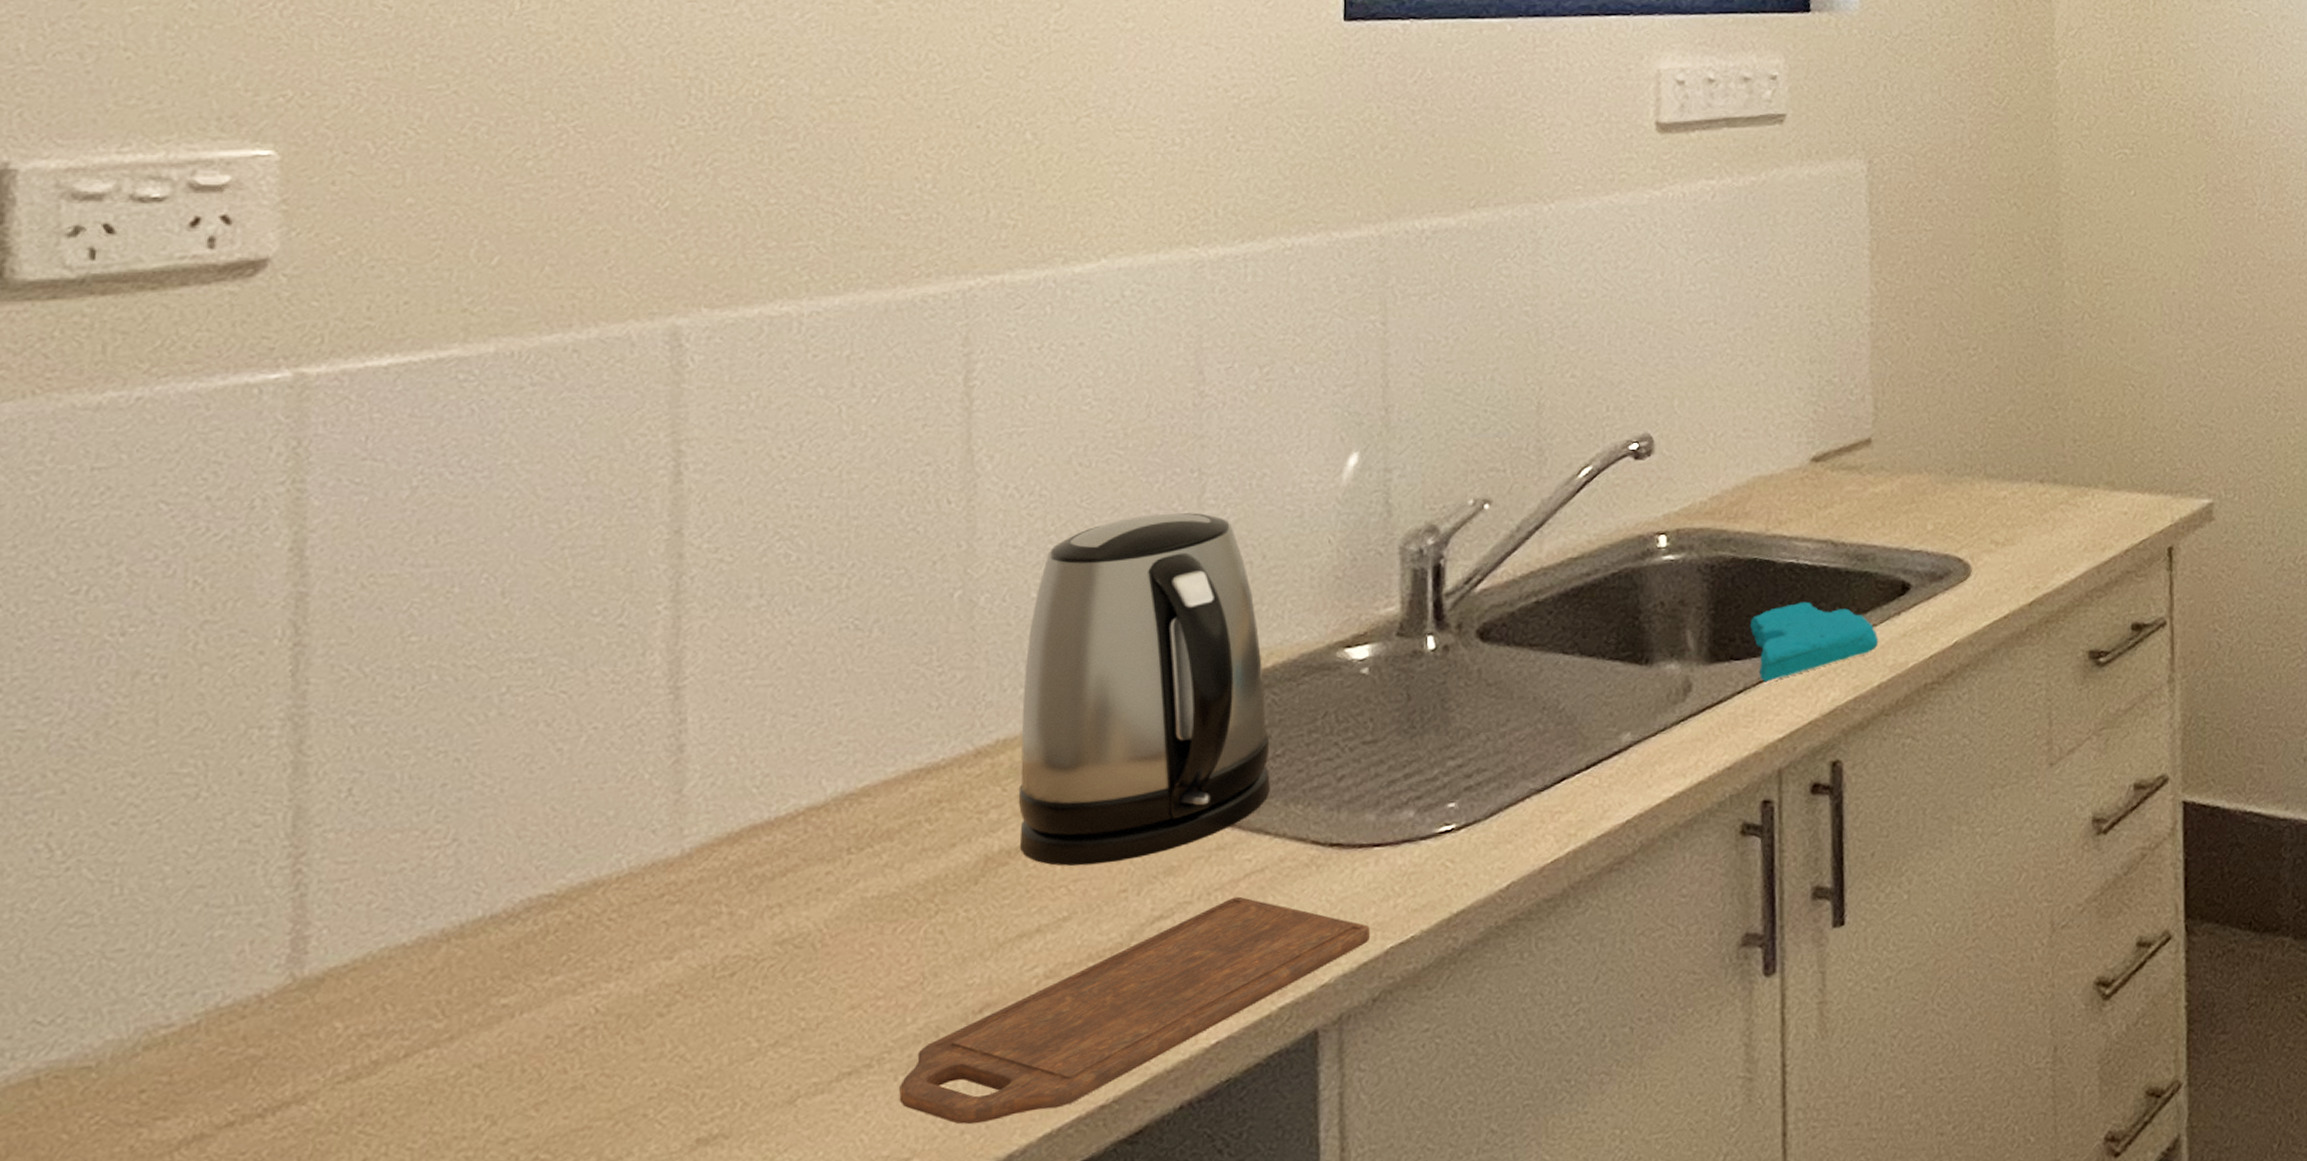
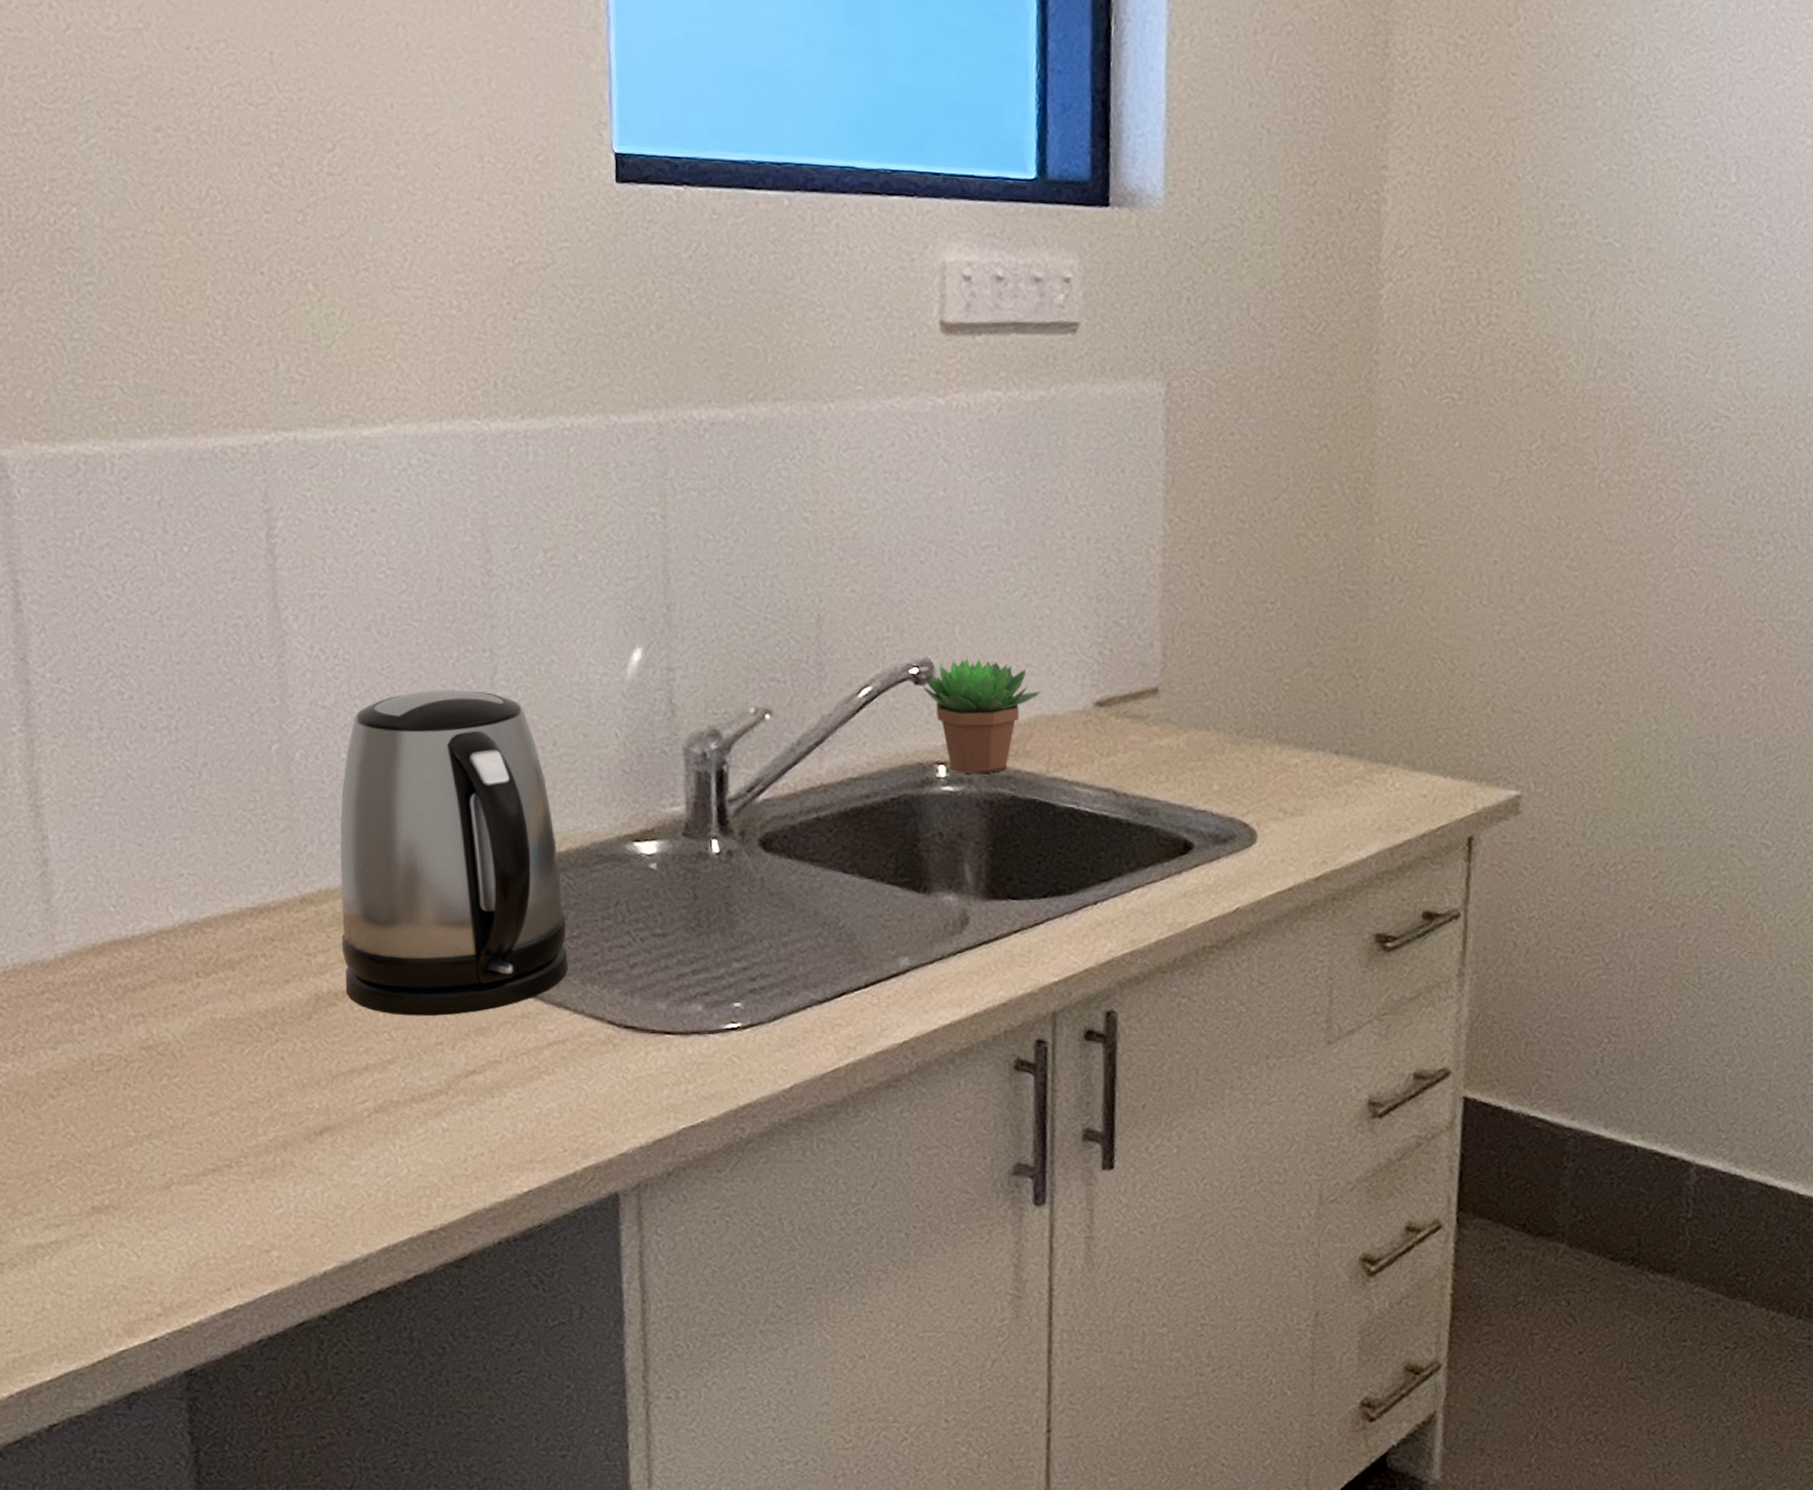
cutting board: present [899,896,1370,1125] -> none [257,1062,663,1230]
succulent plant: none [1641,428,1759,541] -> present [921,658,1041,774]
sponge: present [1749,601,1879,683] -> none [1027,849,1158,925]

